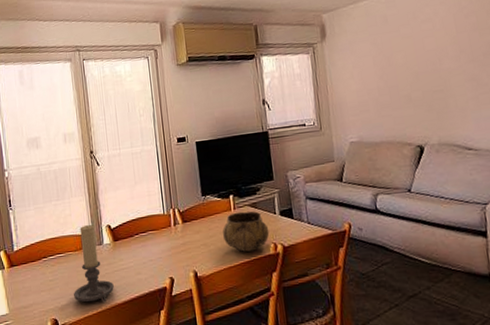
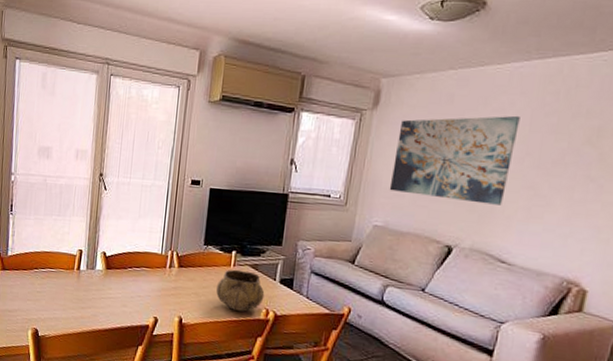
candle holder: present [74,225,114,303] -> none [58,247,98,325]
wall art: none [349,21,454,109] -> present [389,115,520,205]

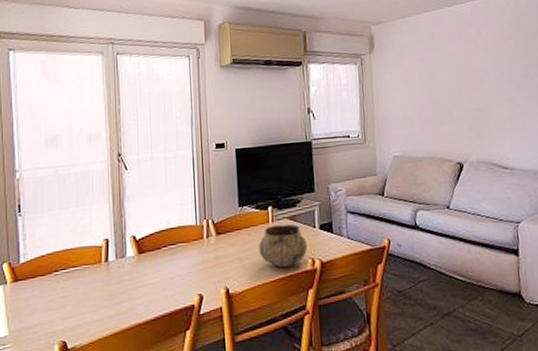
wall art: present [389,115,520,205] -> none [396,43,493,123]

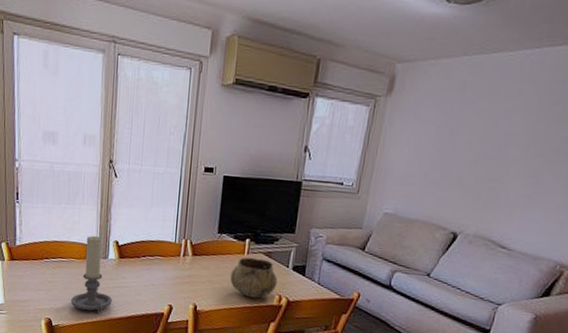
candle holder: none [88,235,135,322] -> present [71,236,112,314]

